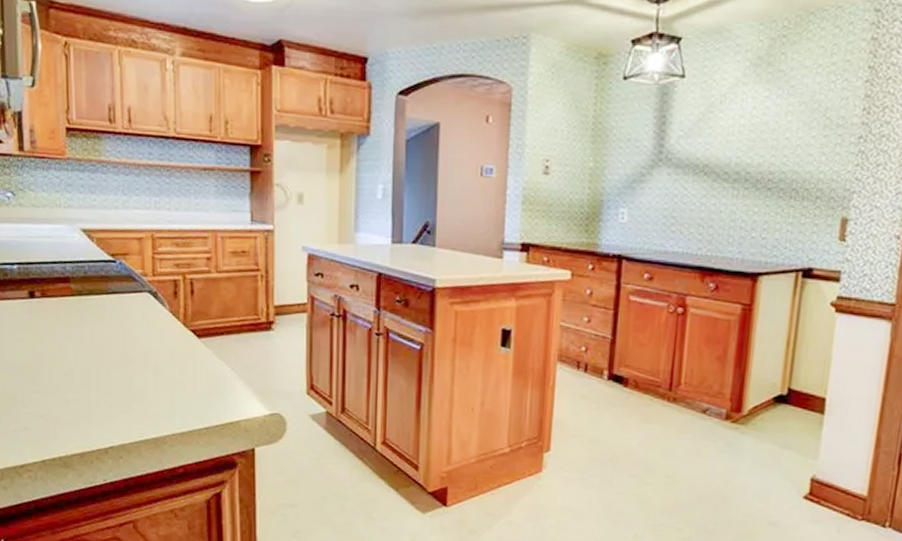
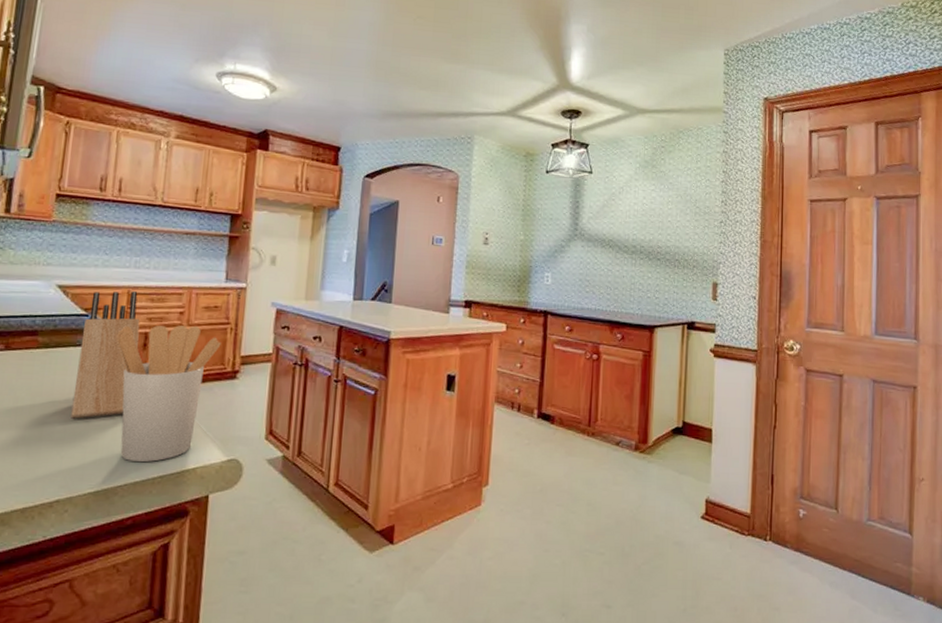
knife block: none [112,235,170,369] -> present [71,291,141,419]
utensil holder: none [146,271,253,414] -> present [116,325,221,463]

